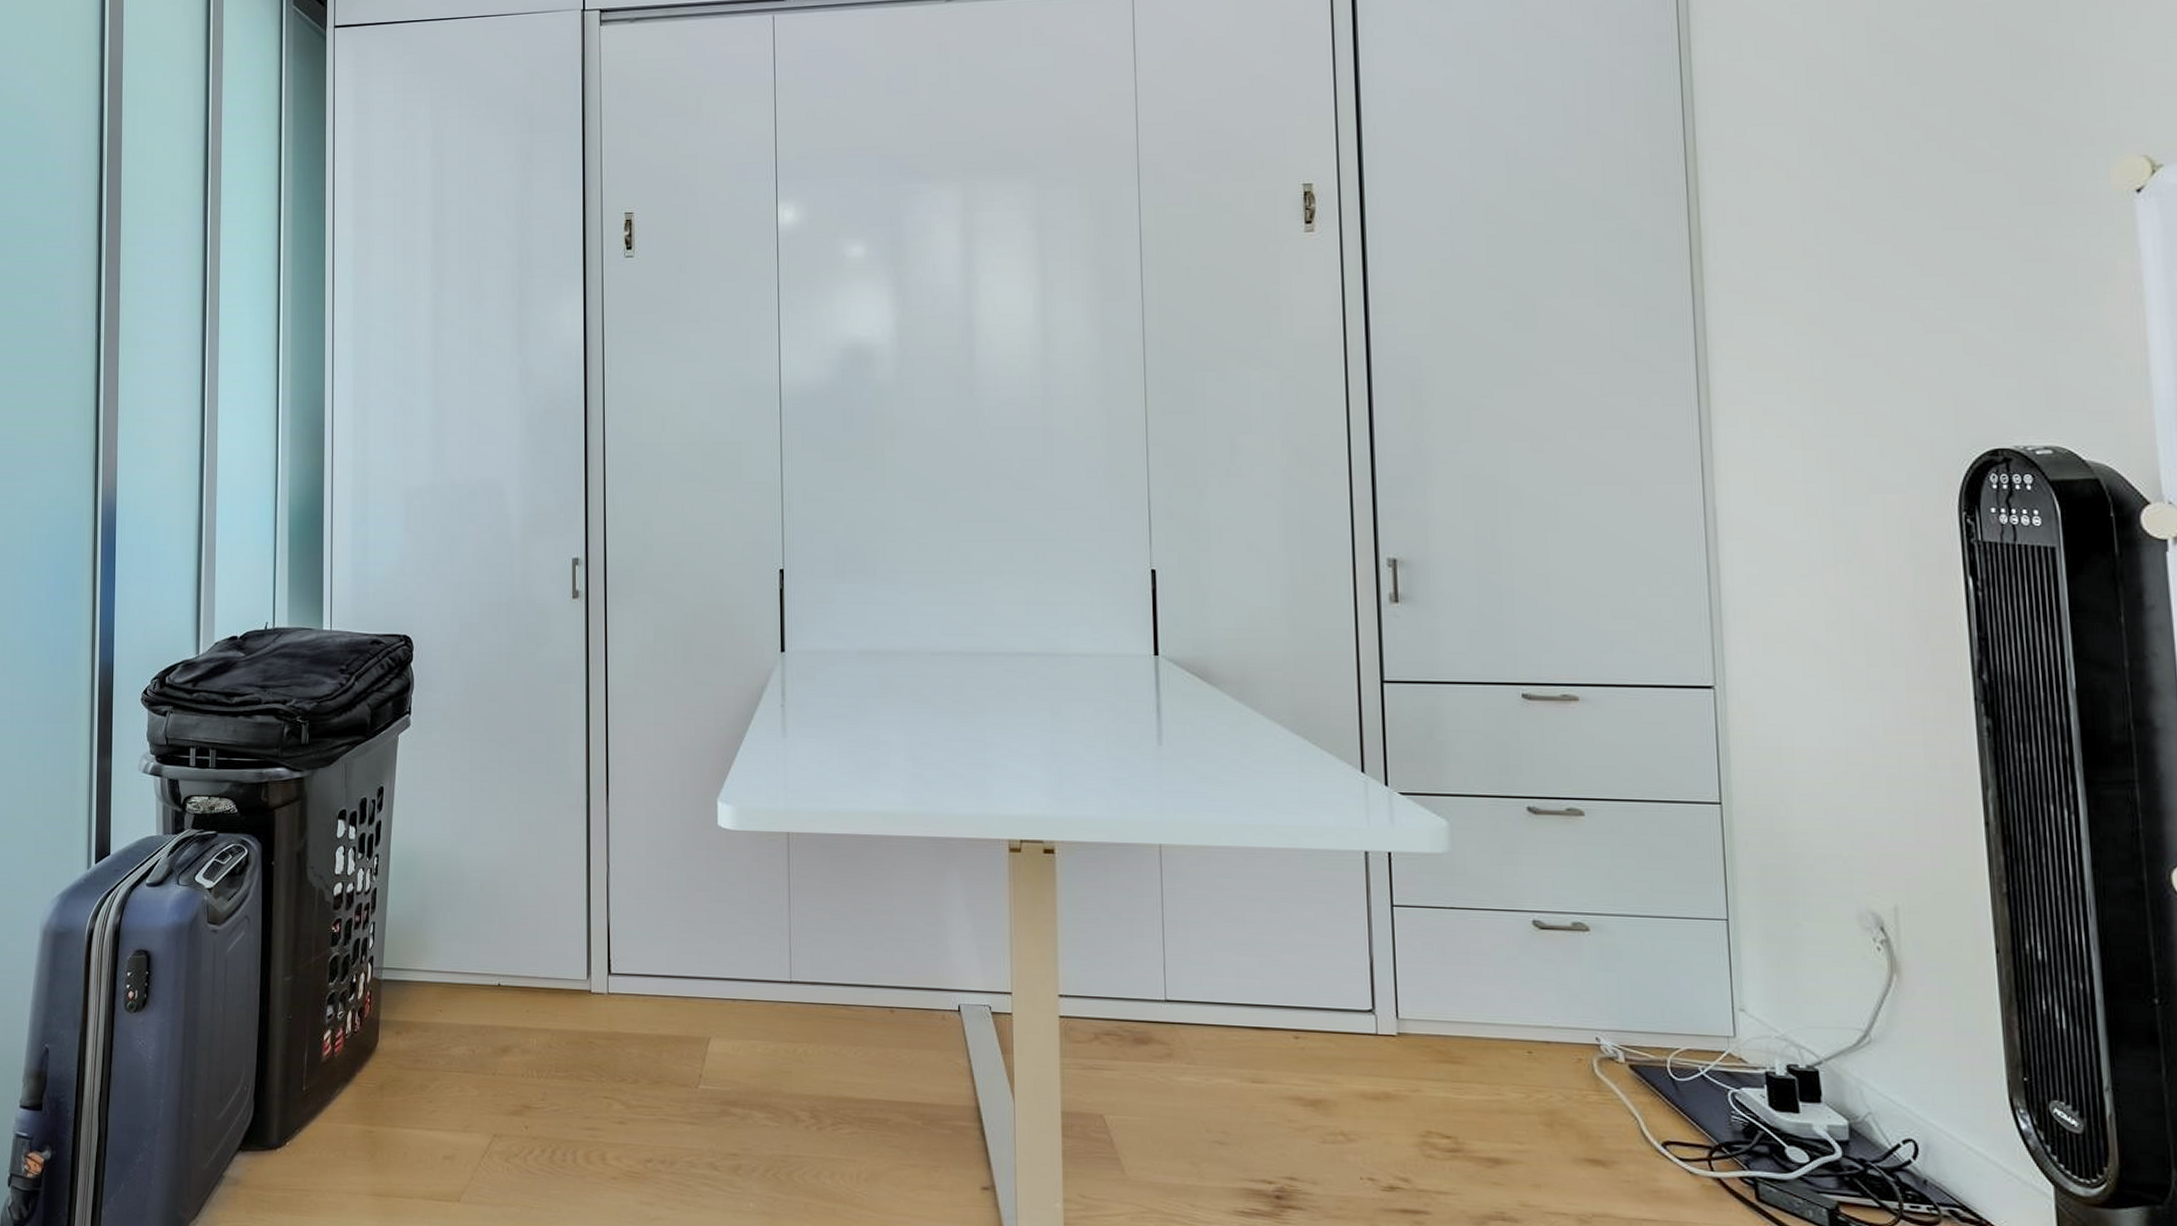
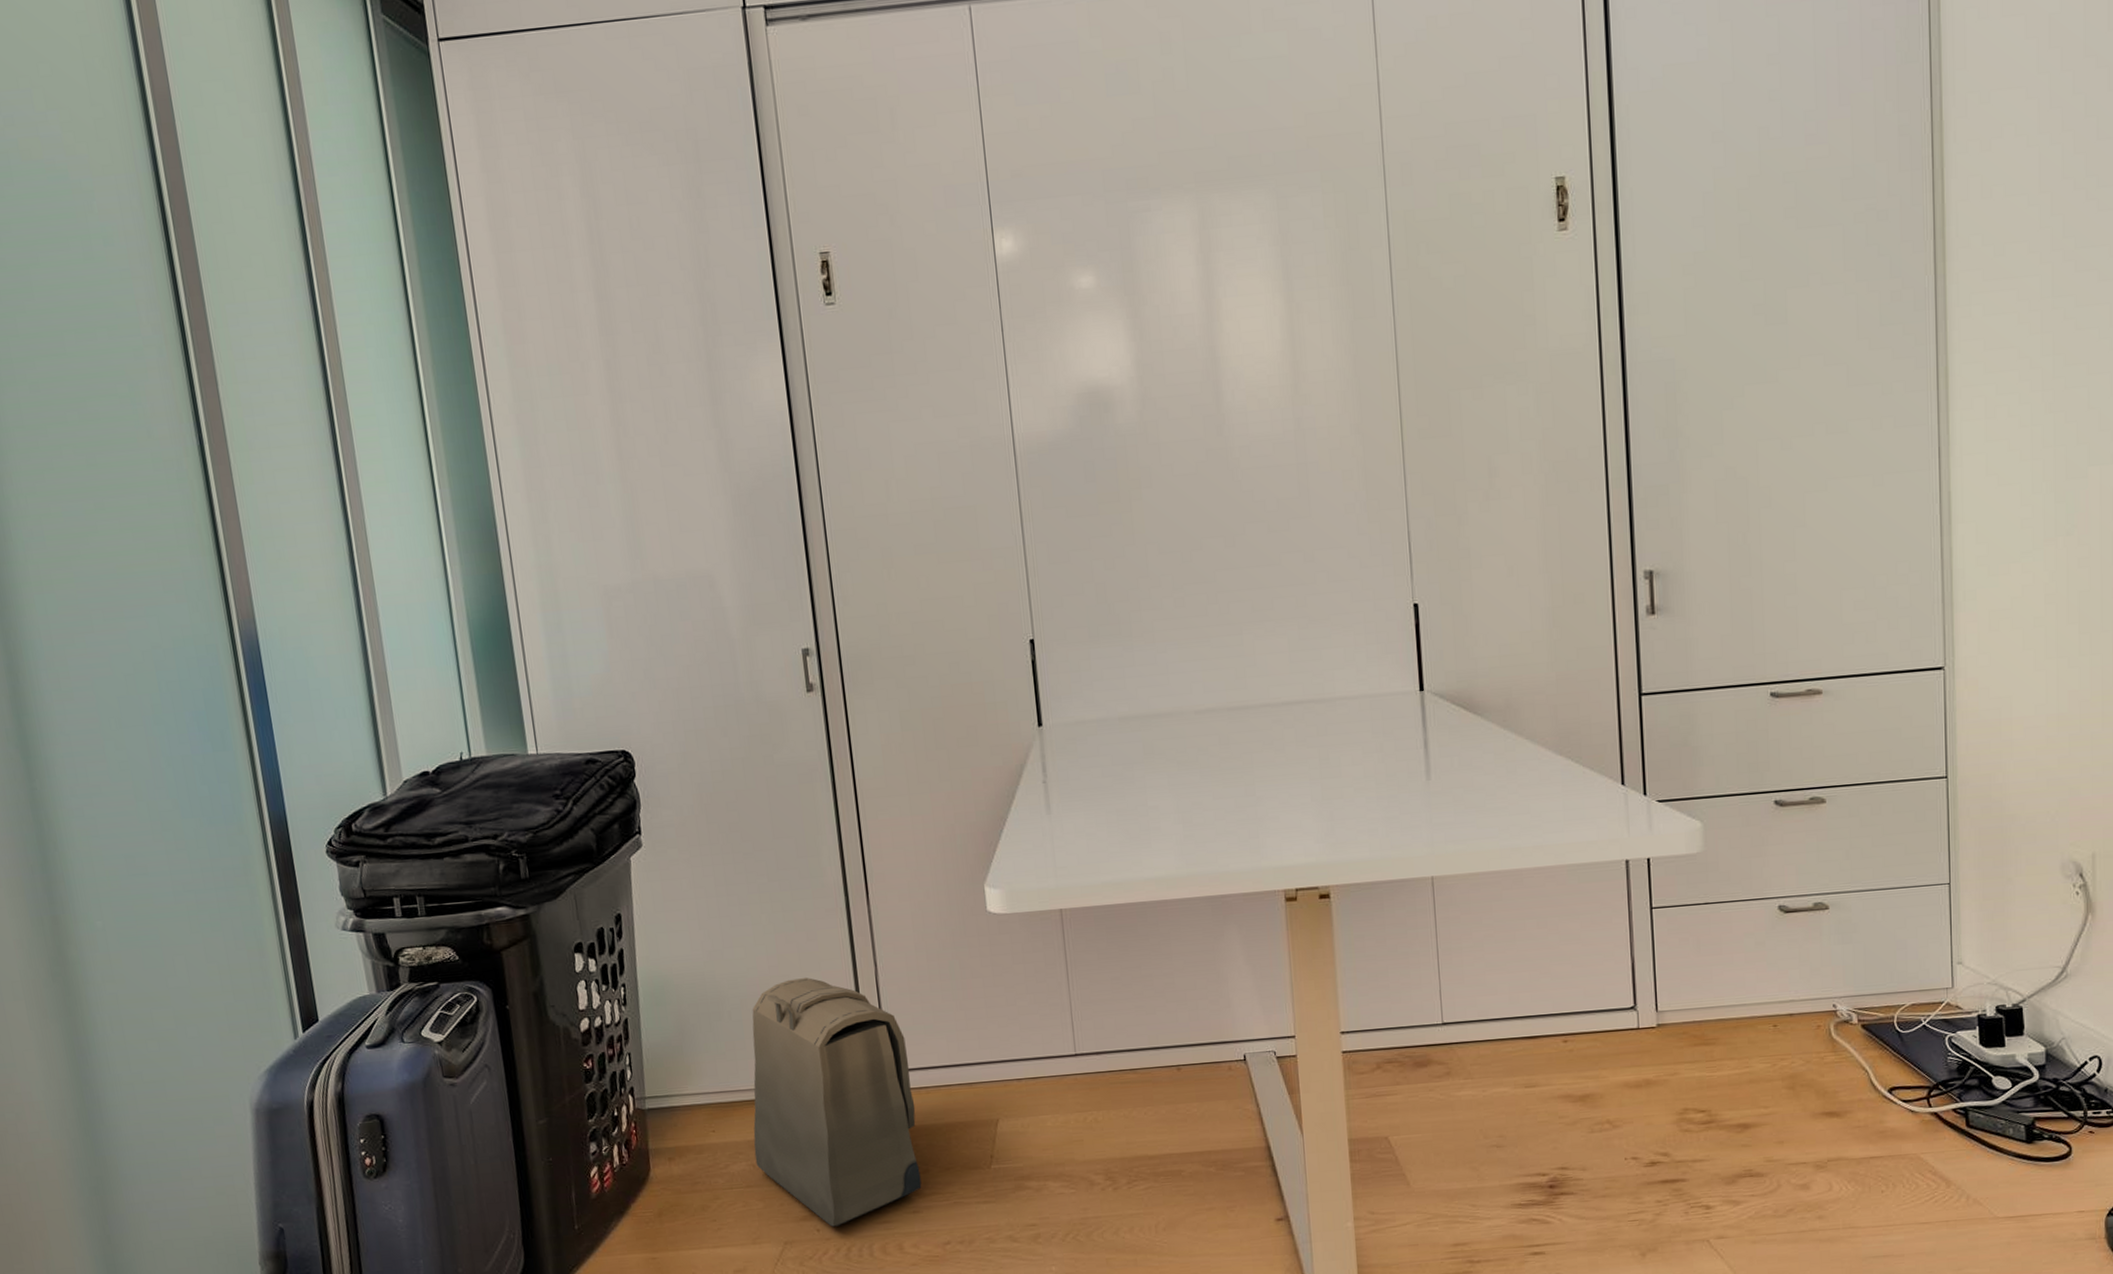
backpack: none [476,869,632,1126] -> present [752,978,922,1227]

